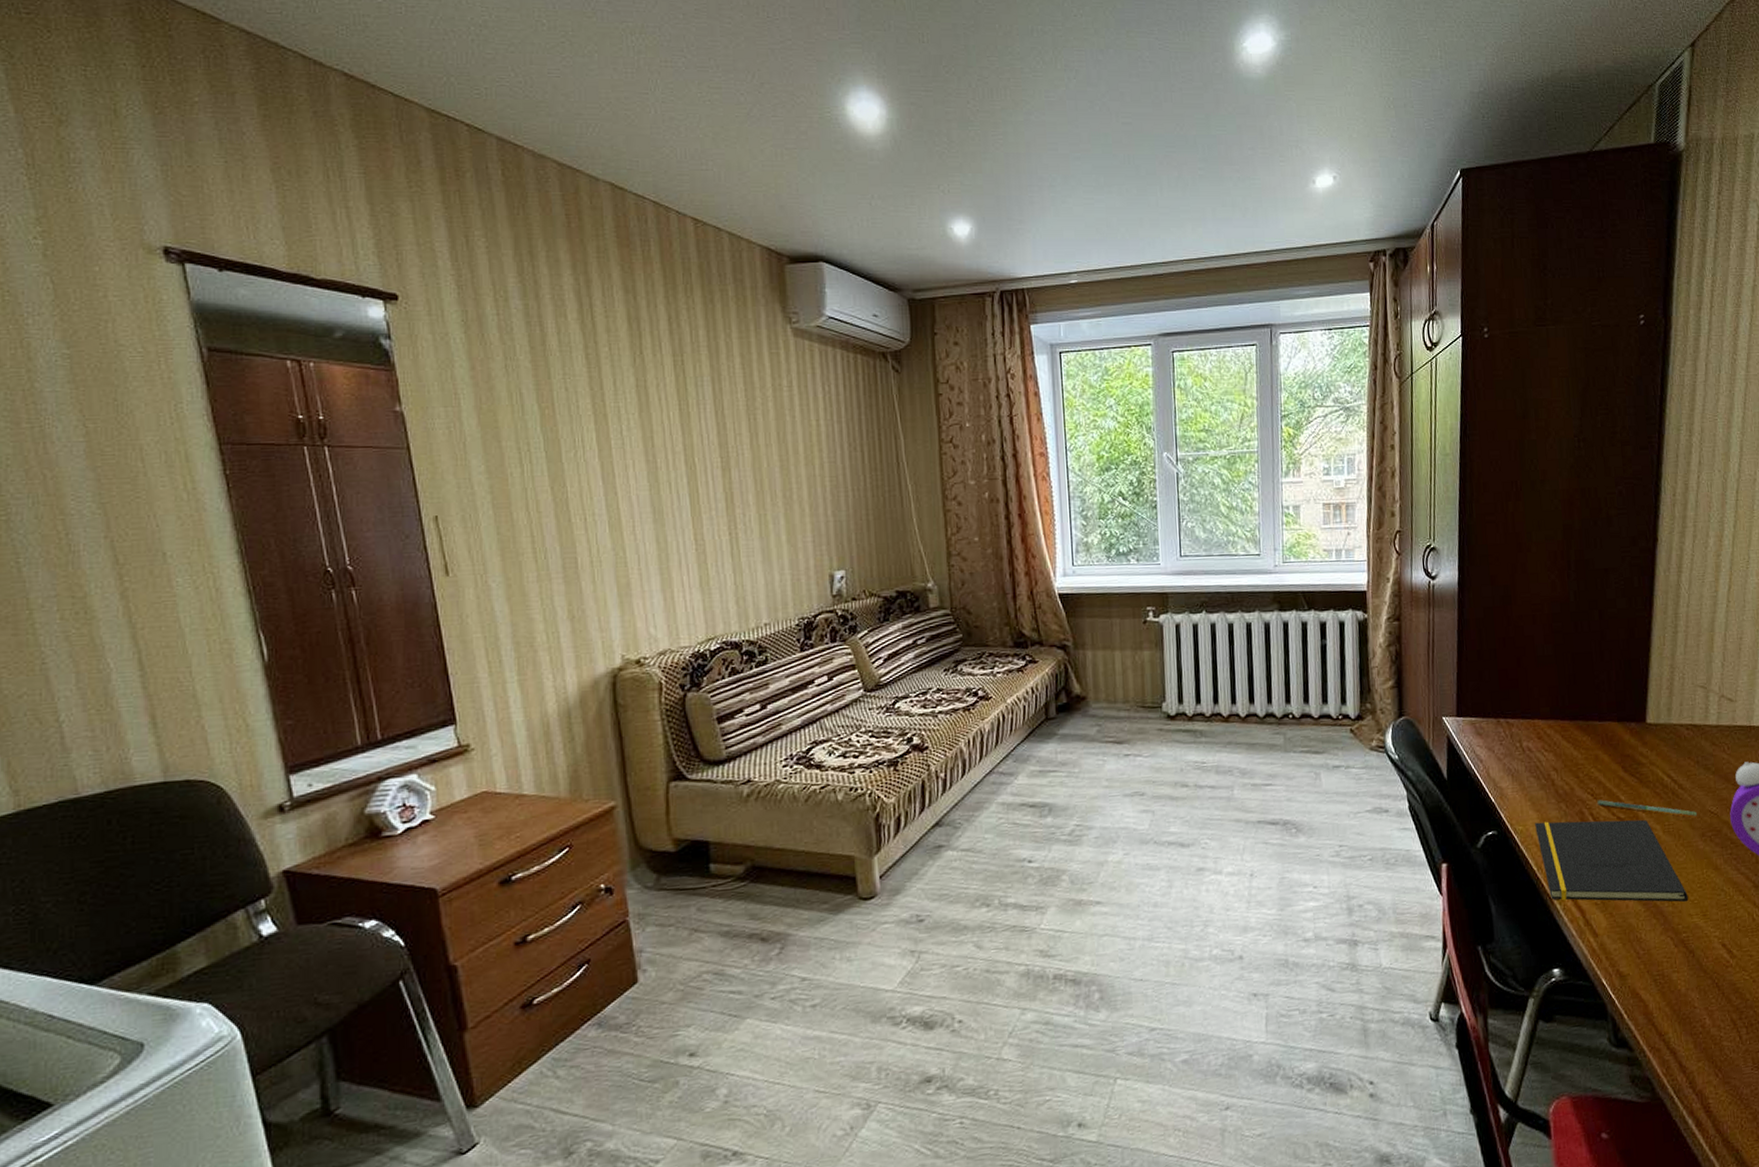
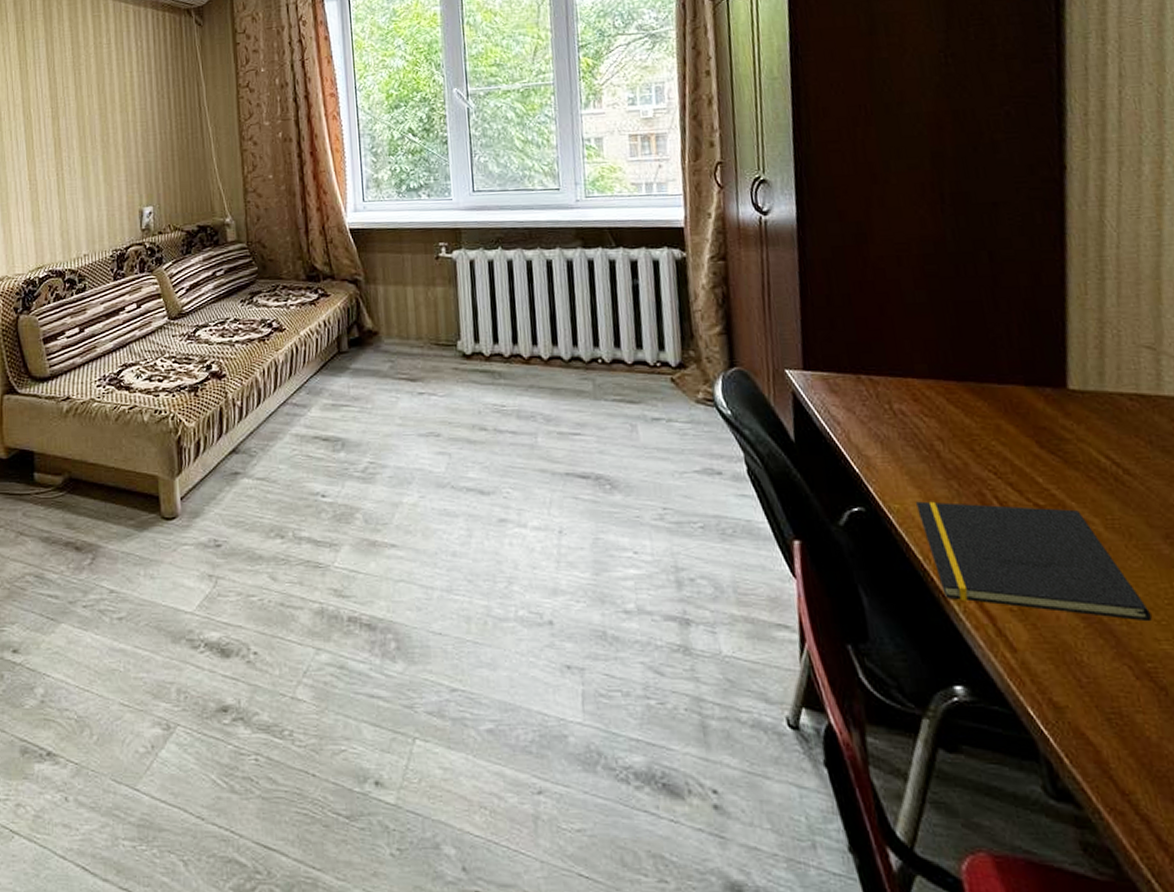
pen: present [1597,800,1697,817] -> none [1003,480,1156,513]

